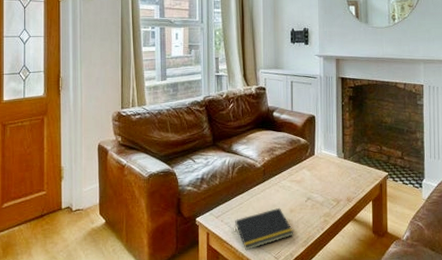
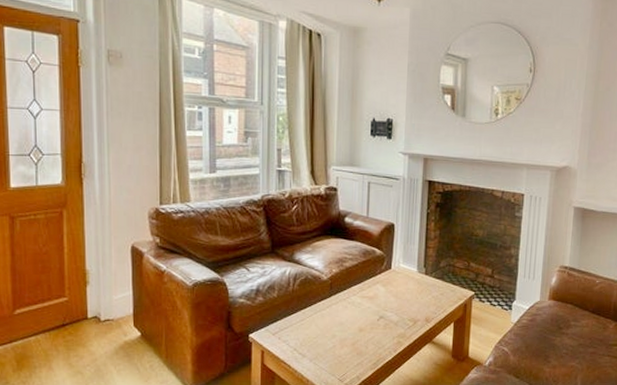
notepad: present [234,207,294,251] -> none [293,326,363,372]

